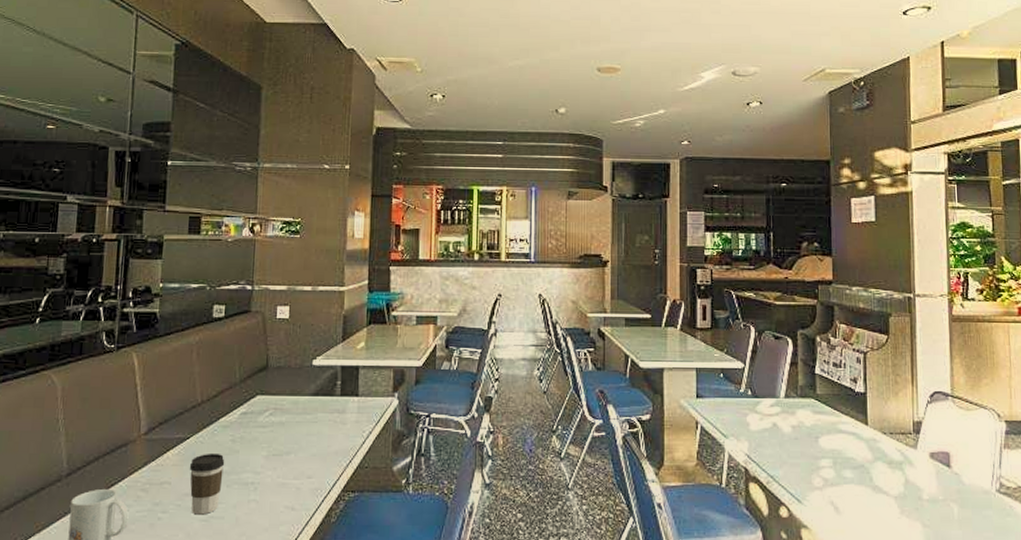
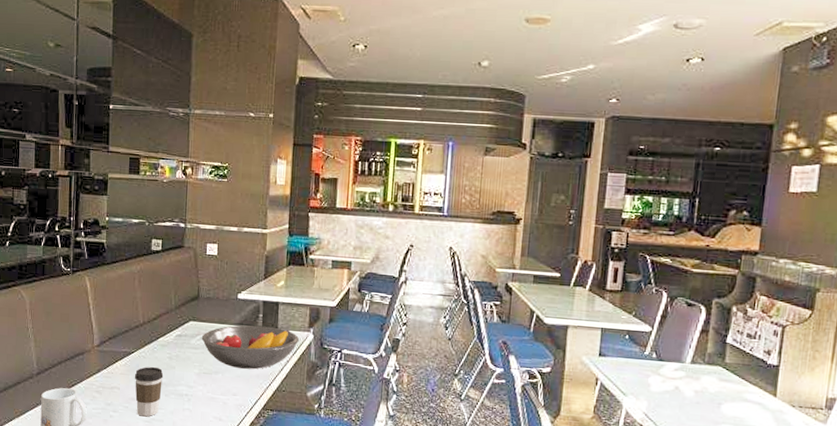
fruit bowl: none [270,394,382,445] -> present [201,325,299,370]

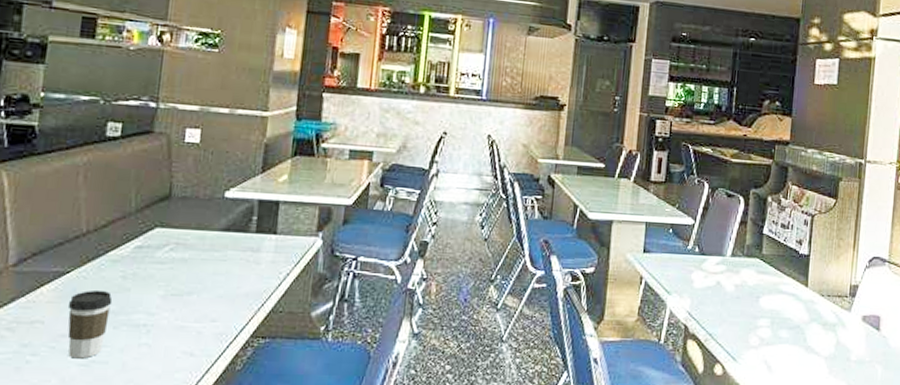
fruit bowl: present [201,325,299,370] -> none [171,230,304,287]

